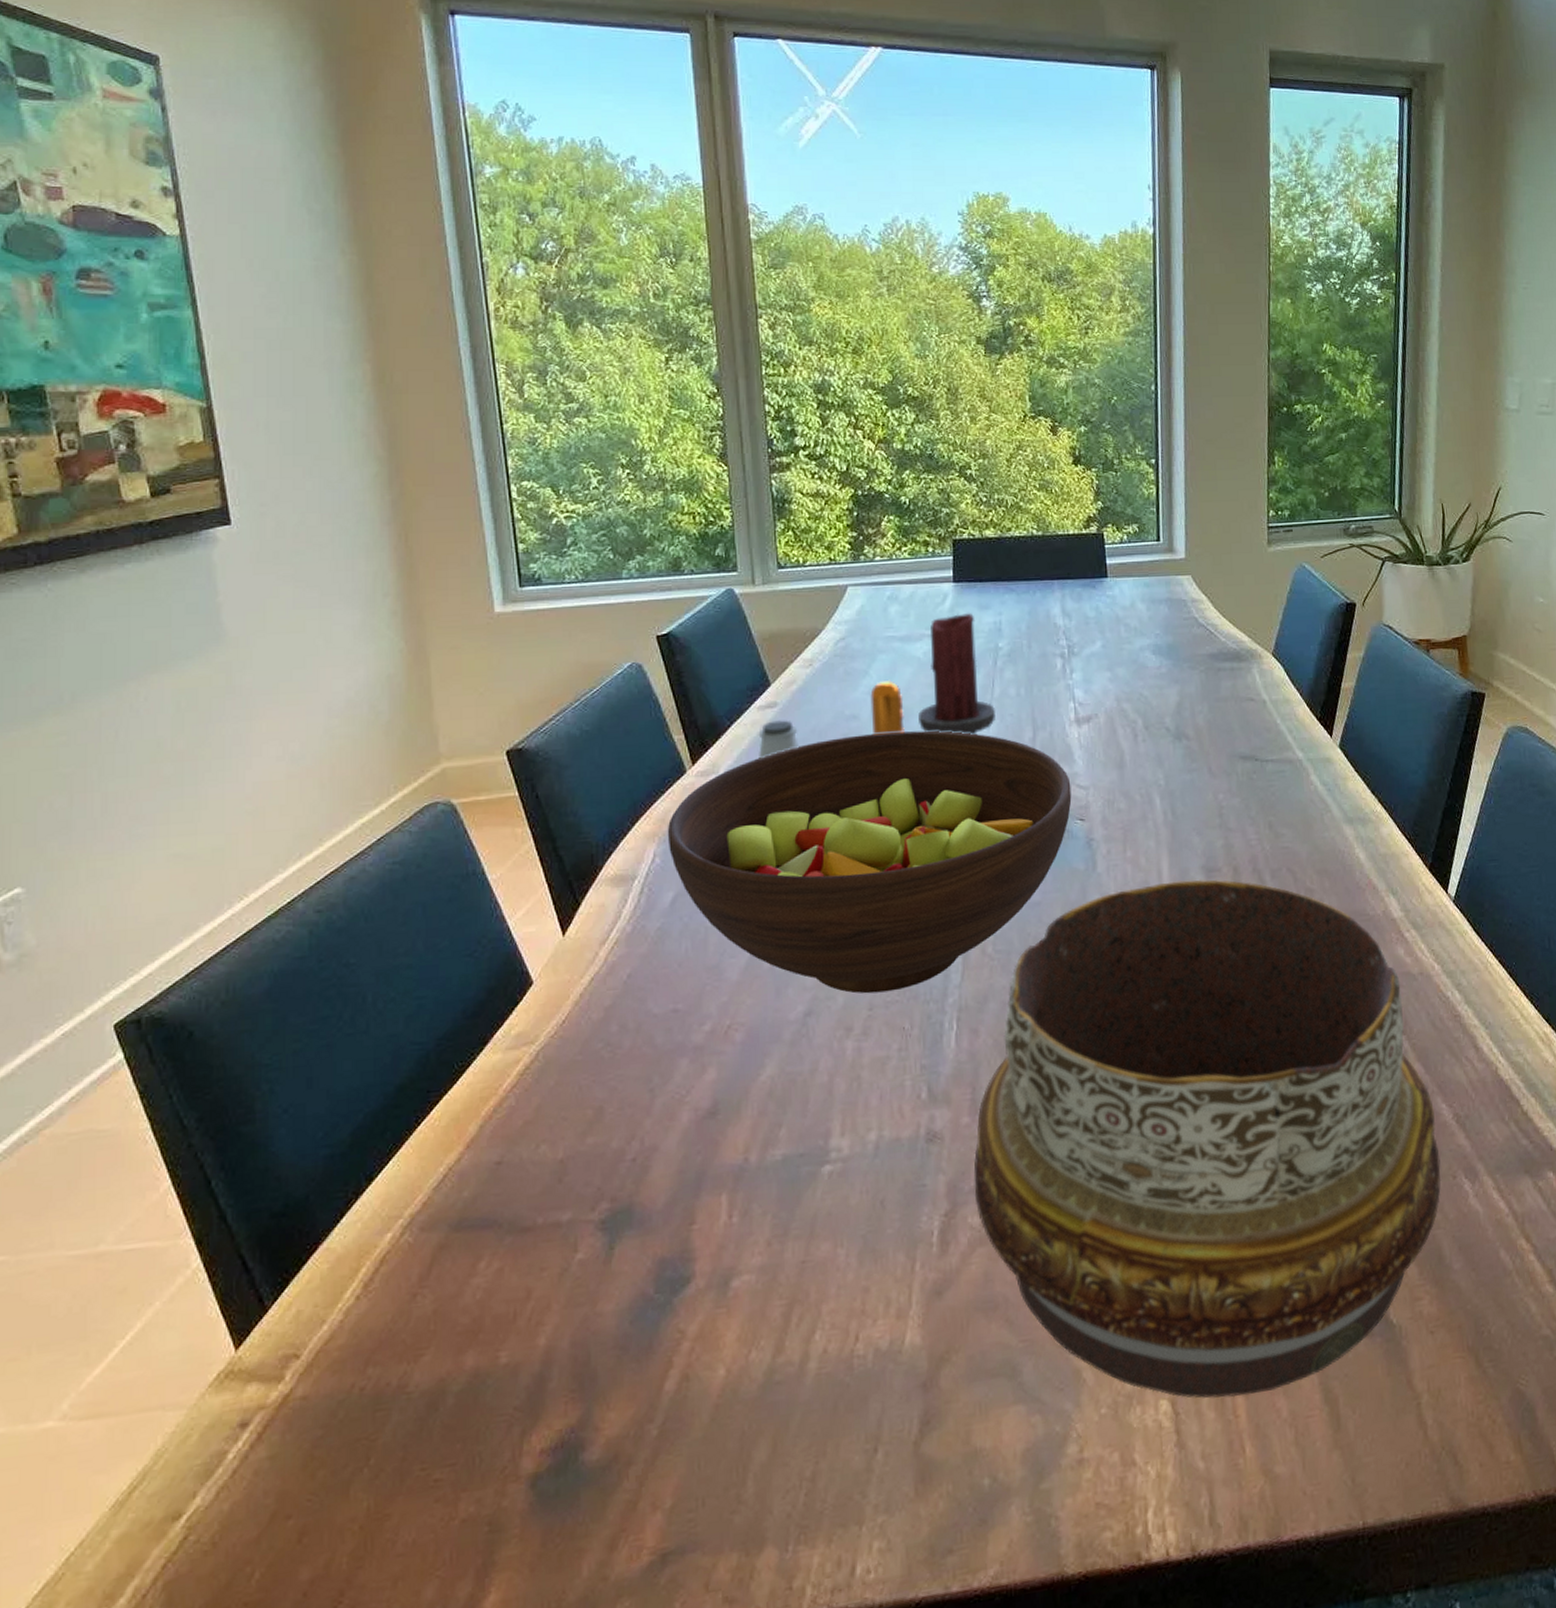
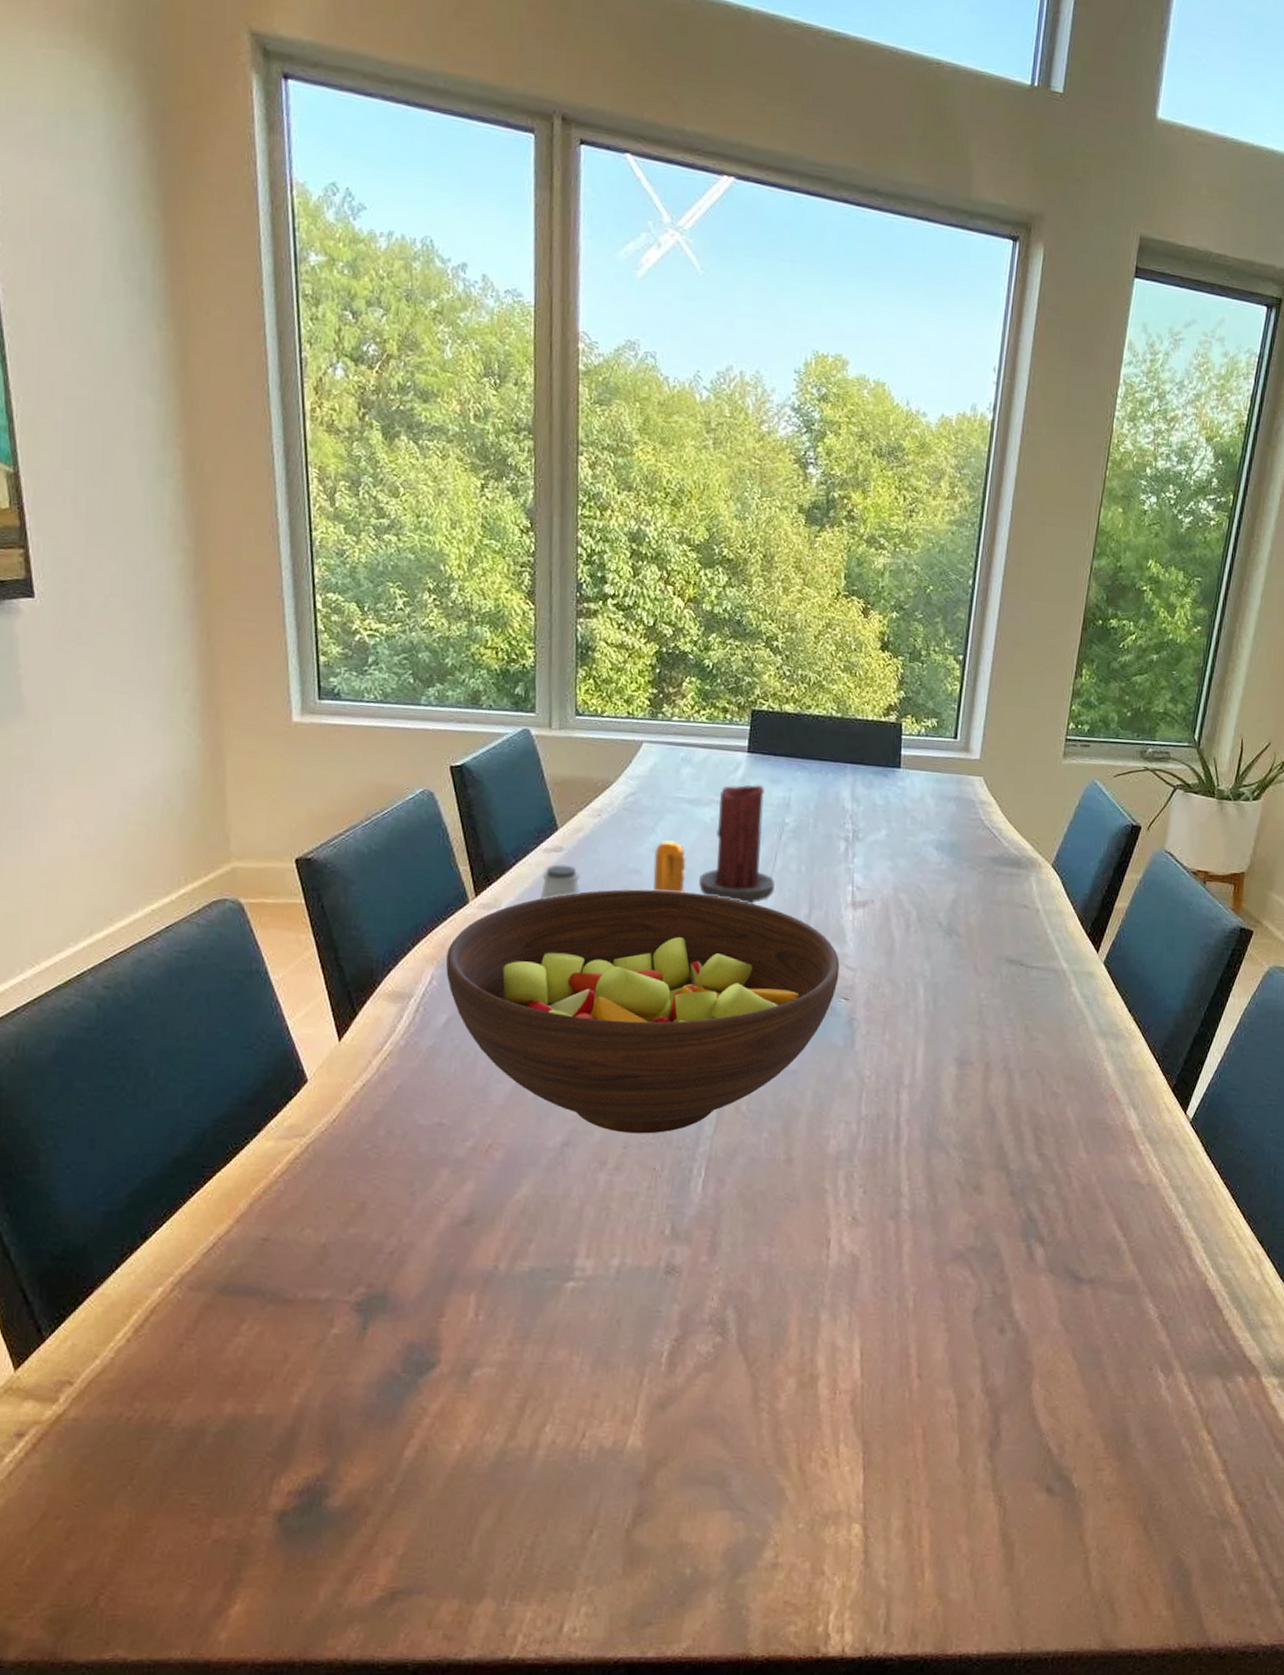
decorative bowl: present [973,879,1442,1399] -> none [704,1068,1142,1530]

